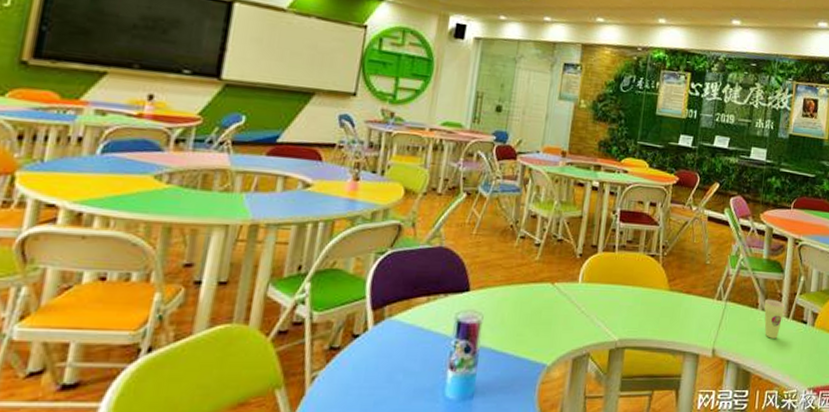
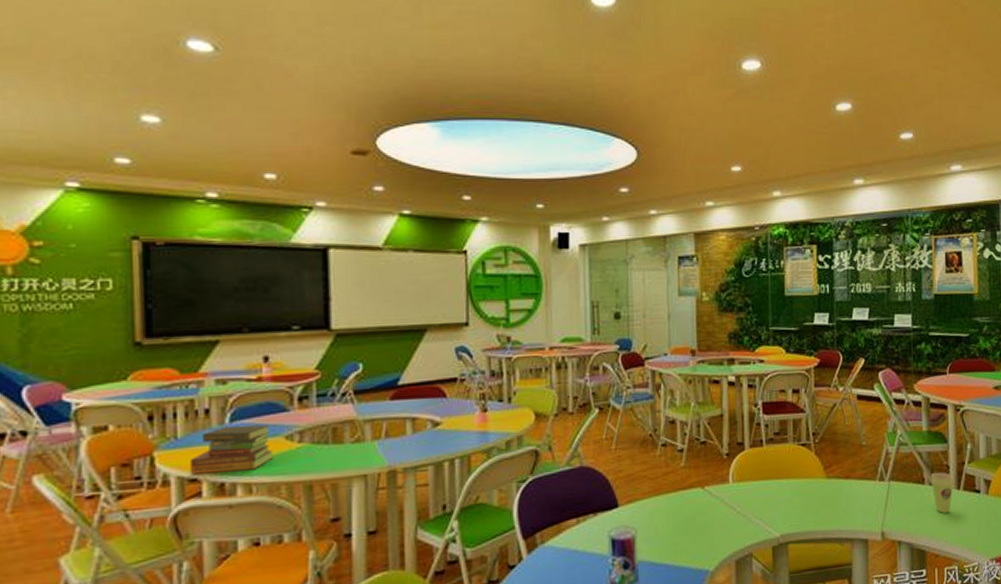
books: none [50,156,140,204] -> present [190,425,274,475]

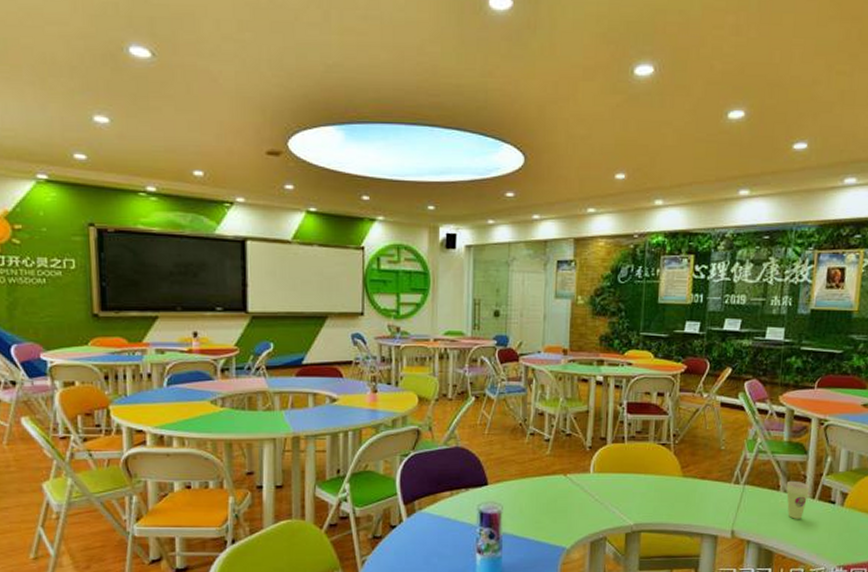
books: present [190,425,274,475] -> none [137,389,201,427]

